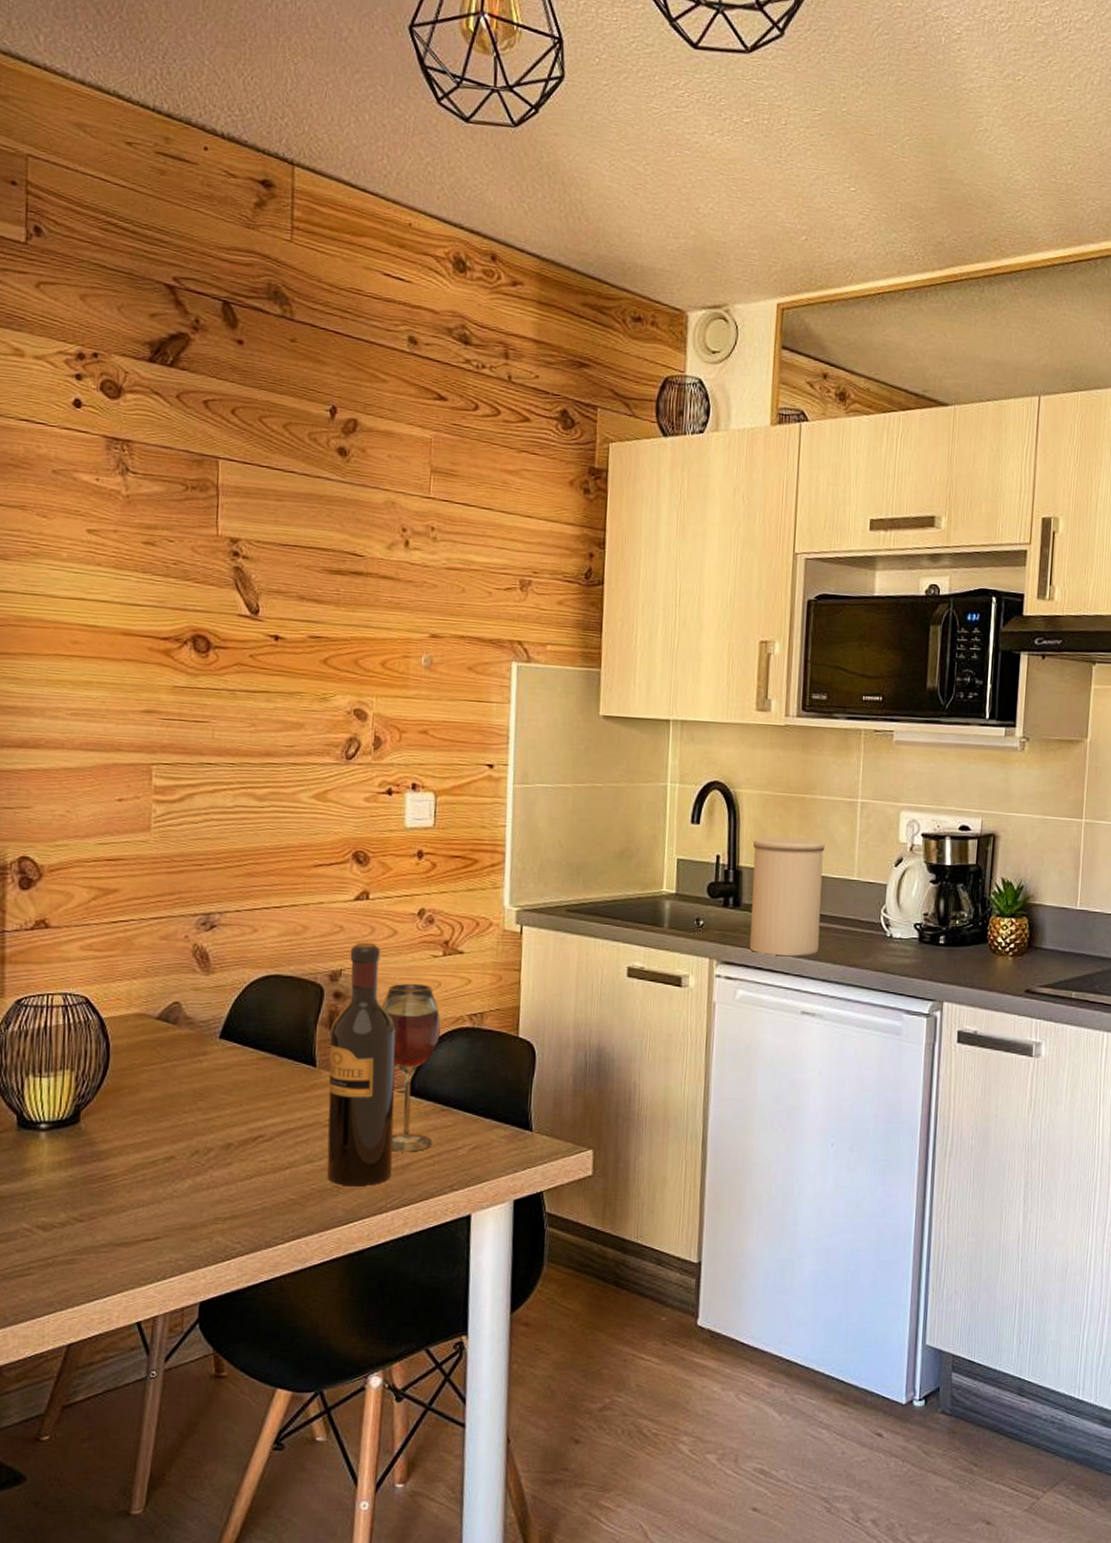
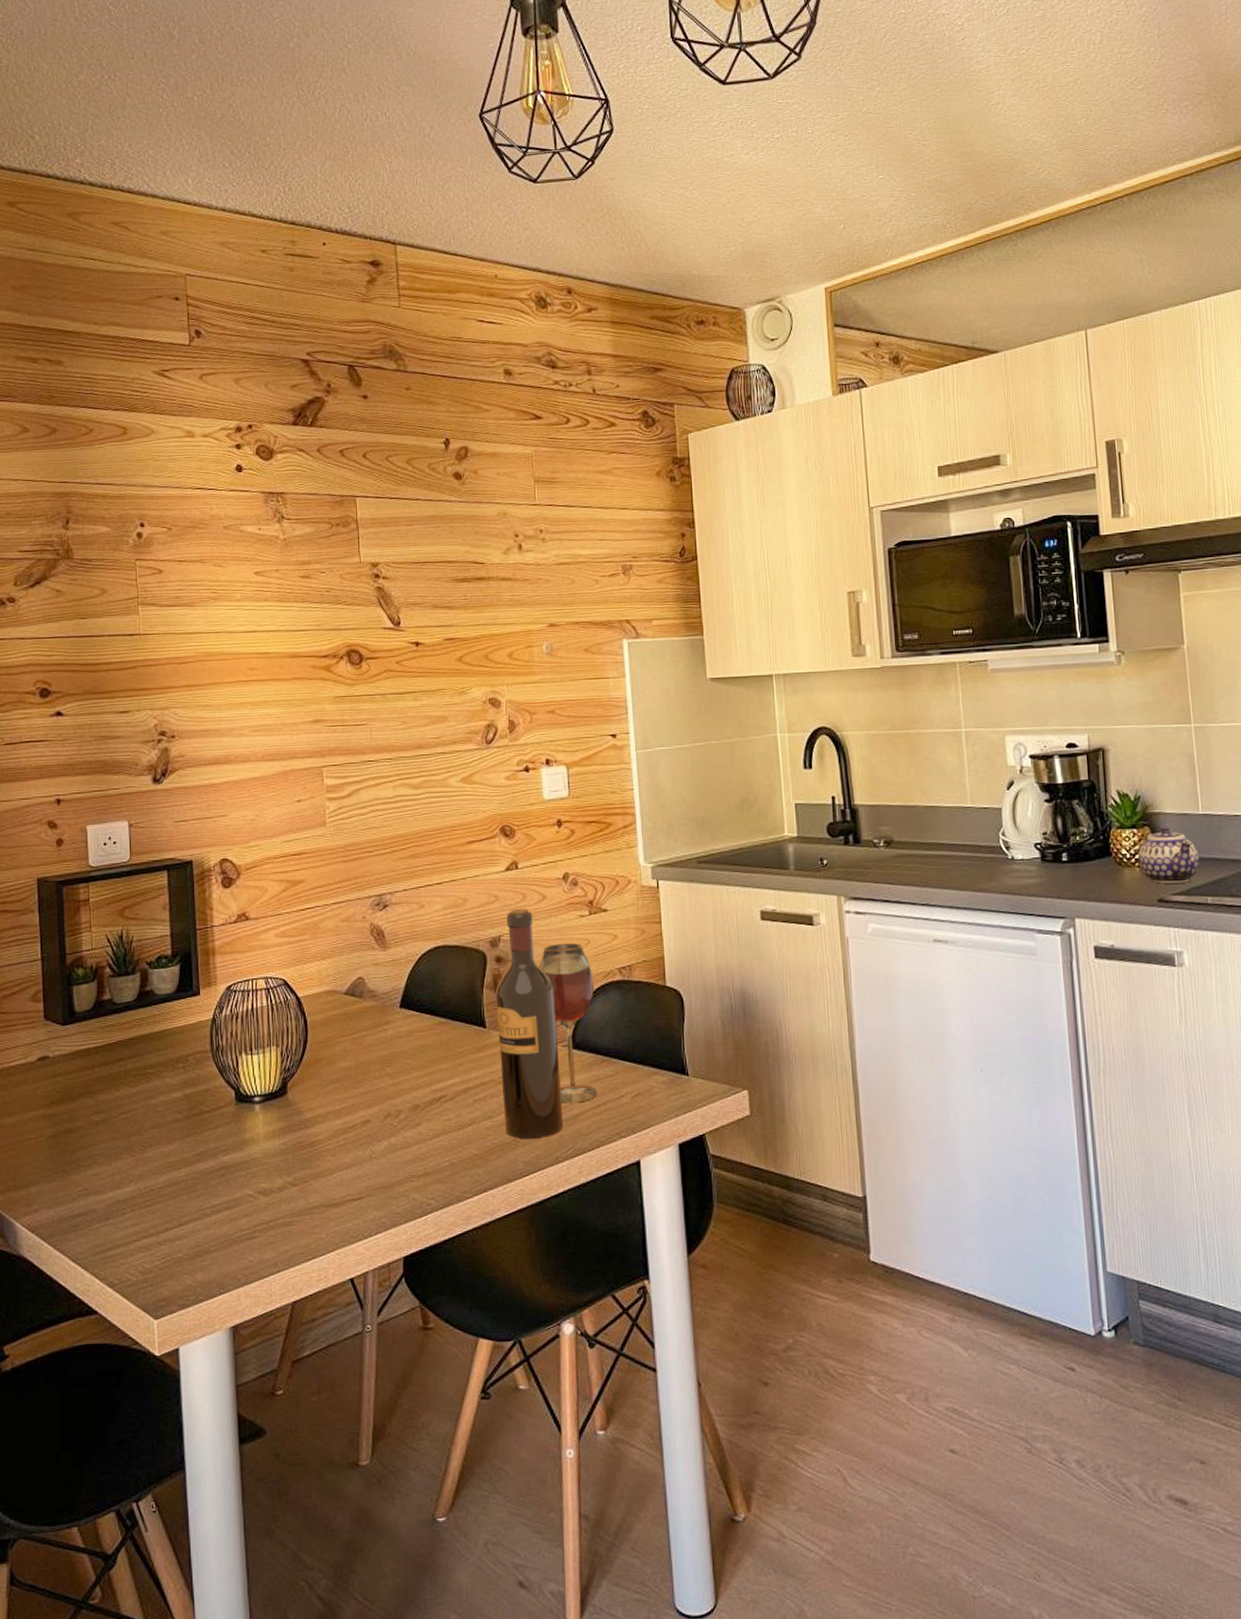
canister: present [749,837,825,957] -> none [864,771,942,888]
teapot: none [1012,916,1071,976] -> present [1137,824,1200,884]

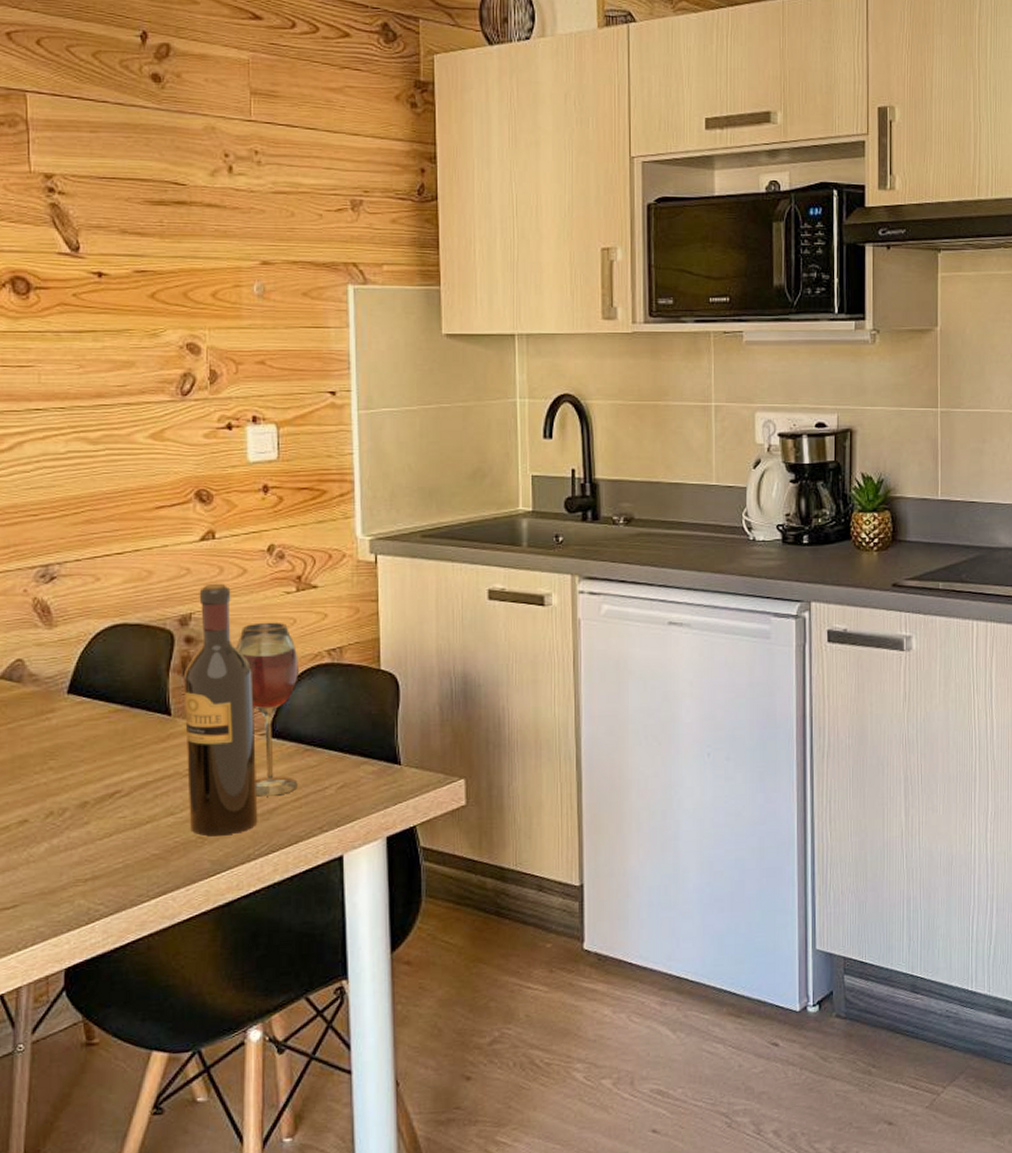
teapot: present [1137,824,1200,884] -> none [876,509,935,568]

